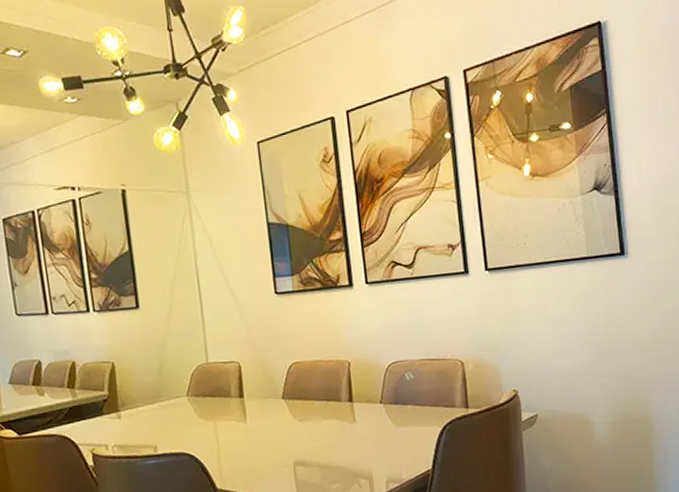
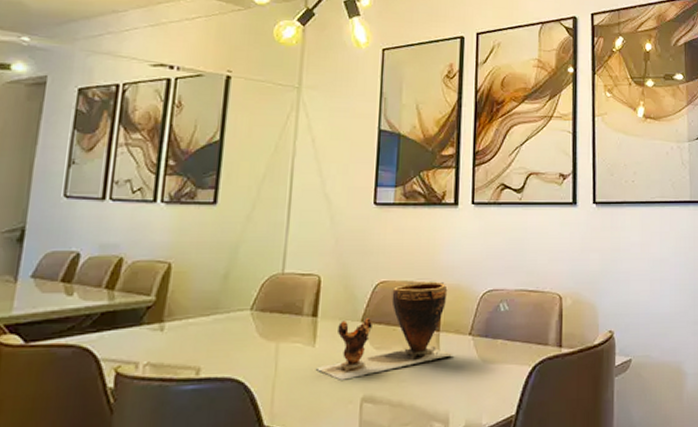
clay pot: none [251,358,369,449] -> present [316,281,453,380]

